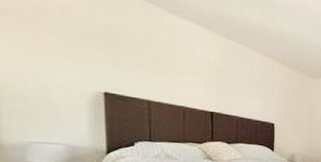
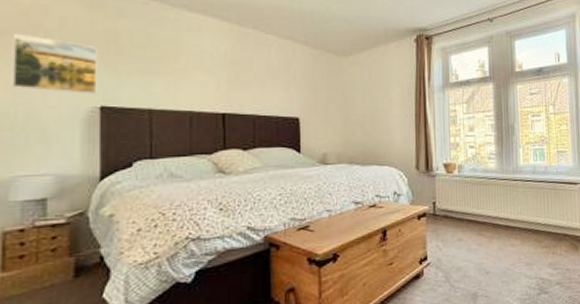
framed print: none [16,13,101,81] -> present [12,33,98,94]

